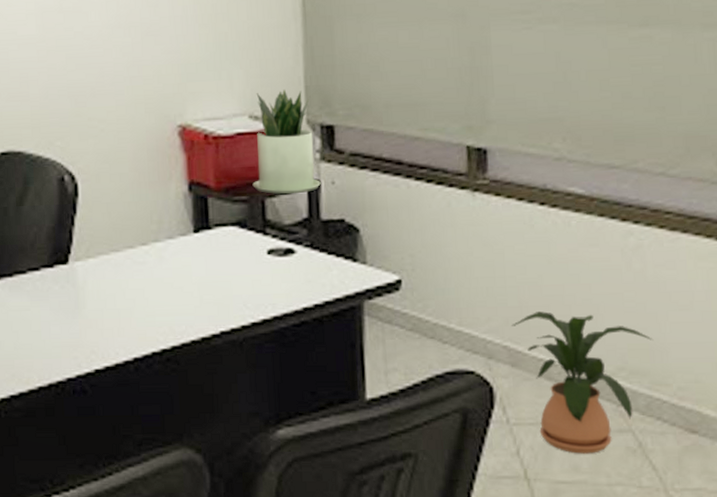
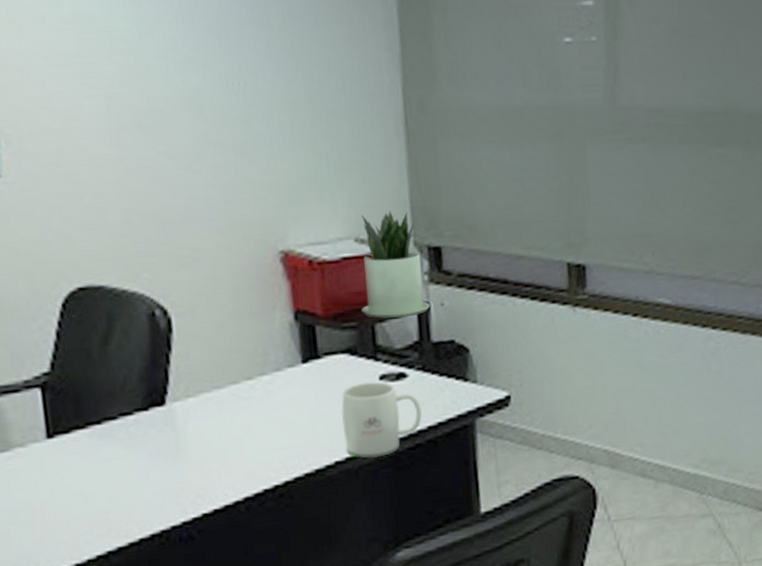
mug: none [229,256,309,332] -> present [341,382,423,459]
house plant: present [512,311,654,454] -> none [610,414,729,541]

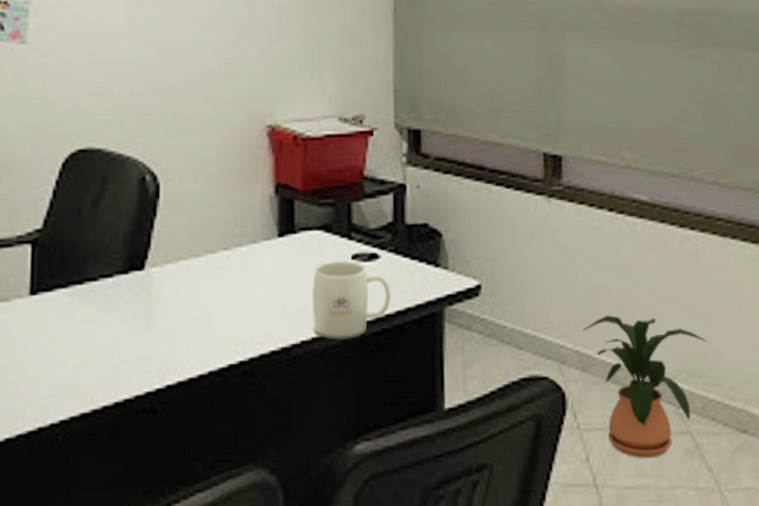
planter: present [361,211,430,319] -> none [339,92,406,198]
house plant: none [610,414,729,541] -> present [583,315,709,458]

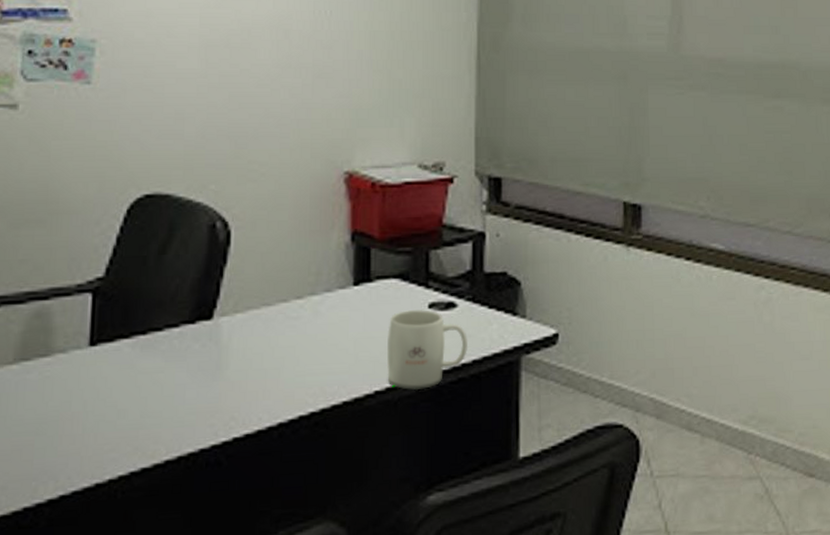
house plant: present [583,315,709,458] -> none [658,363,780,503]

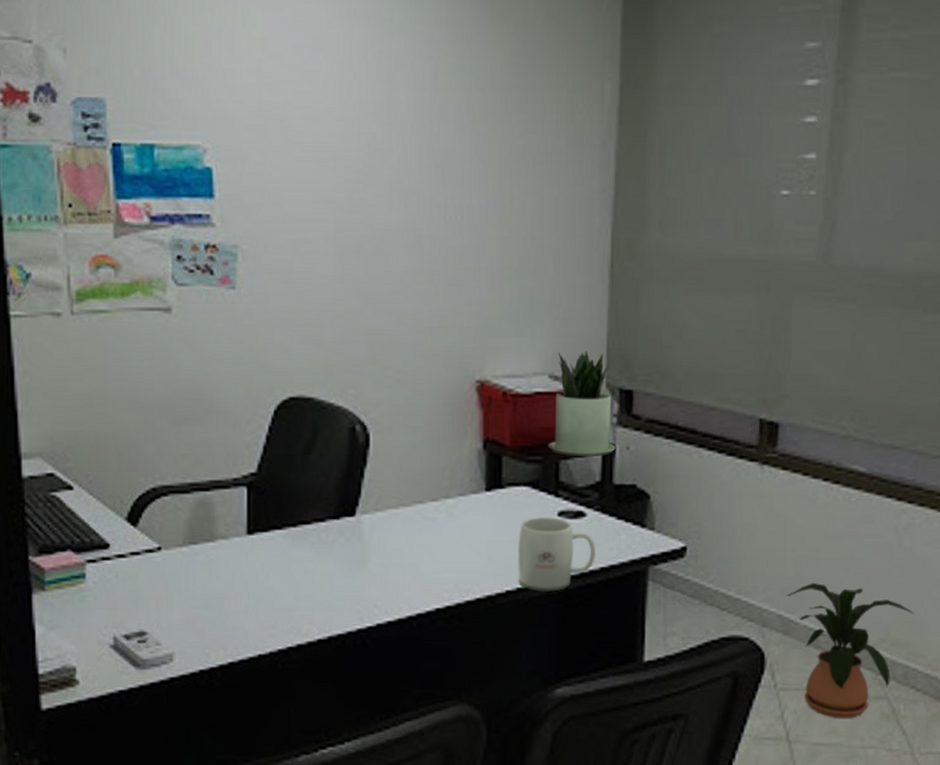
planter: none [418,140,486,247] -> present [548,351,616,457]
house plant: none [658,363,780,503] -> present [787,583,916,718]

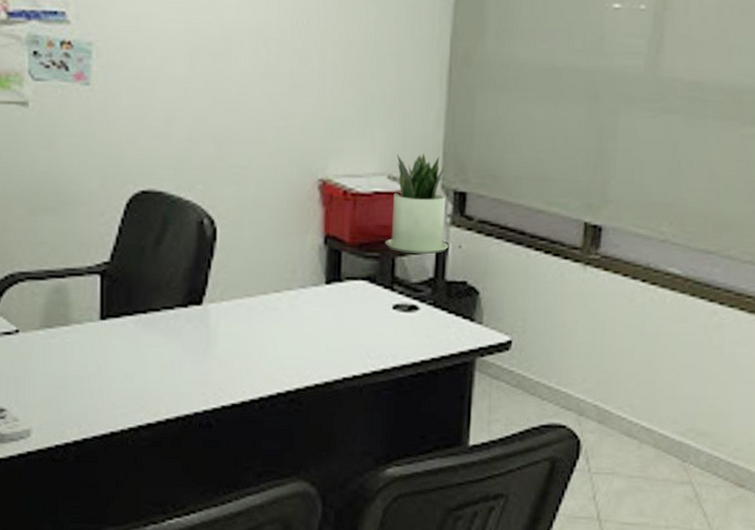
mug: present [518,517,597,593] -> none [354,310,428,380]
house plant: present [787,583,916,718] -> none [603,377,721,501]

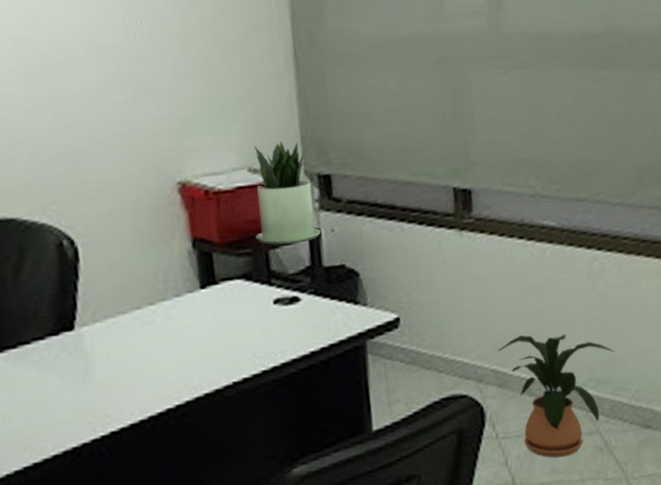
house plant: none [603,377,721,501] -> present [498,334,616,458]

